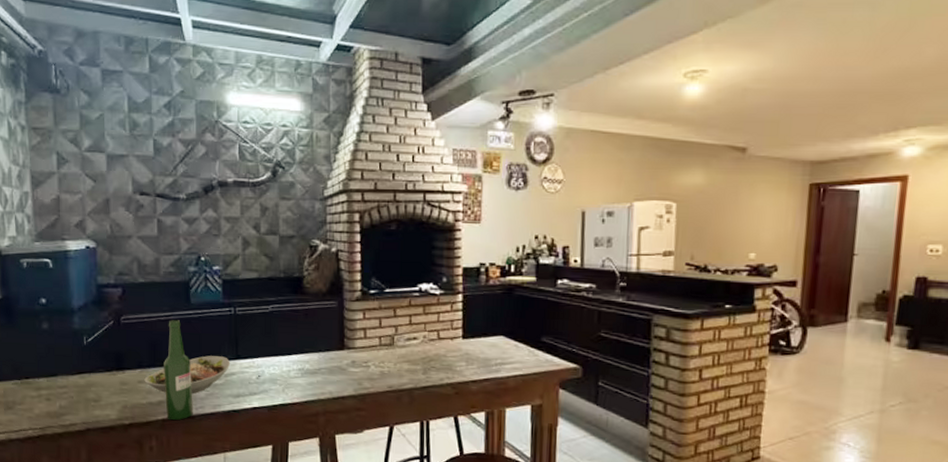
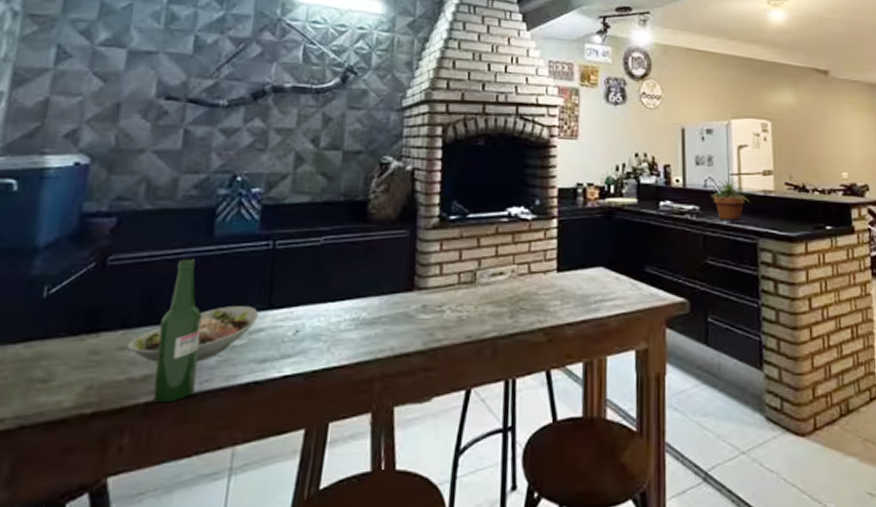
potted plant: none [607,258,647,298] -> present [710,177,749,220]

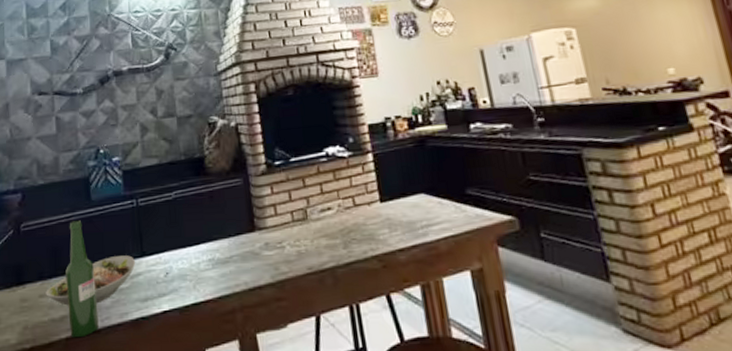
potted plant: present [710,177,749,220] -> none [522,91,565,134]

